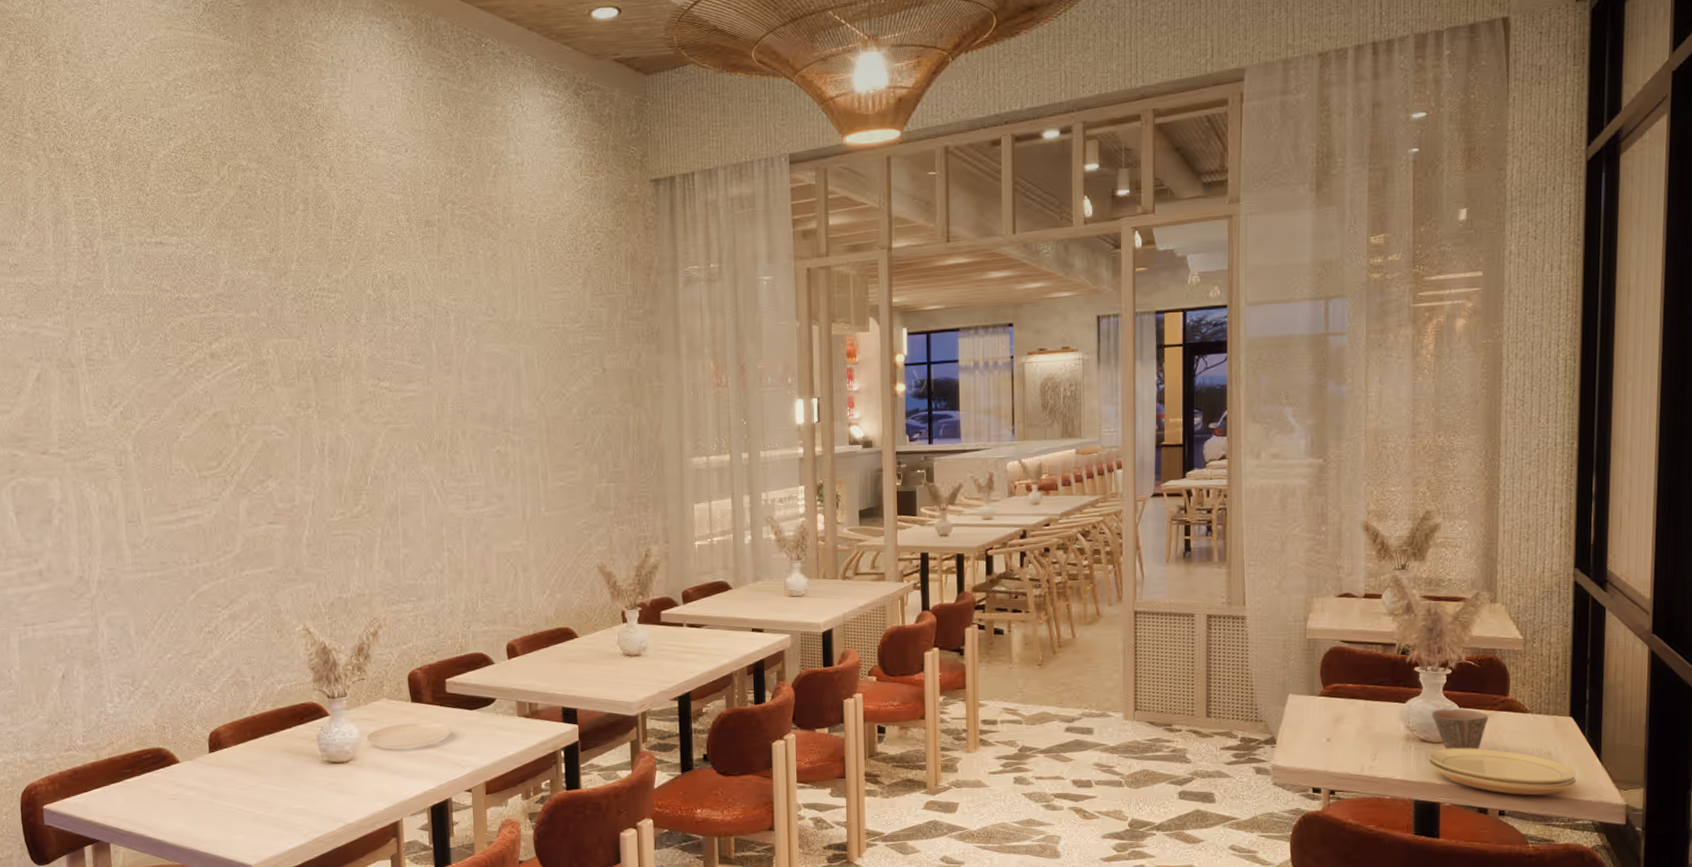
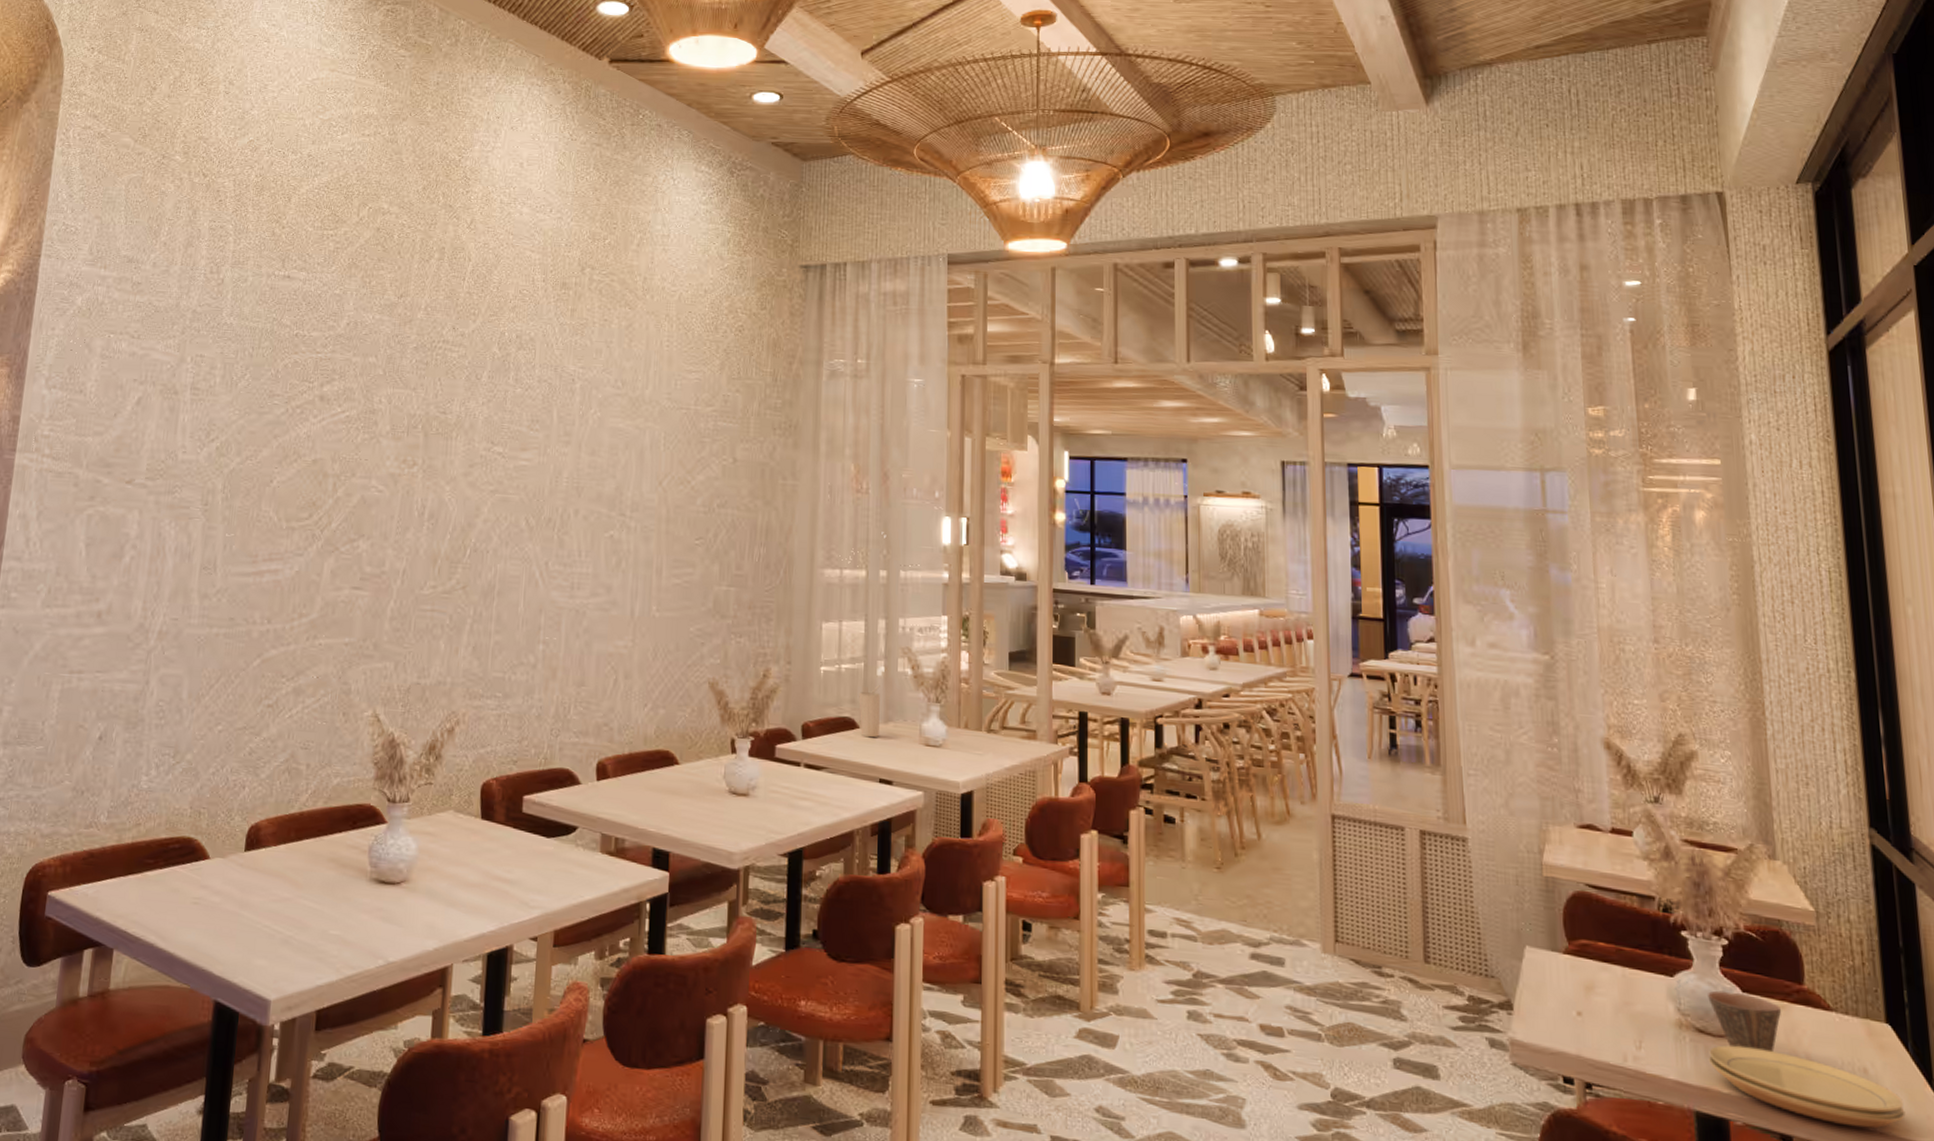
plate: present [366,722,453,749] -> none [424,844,524,877]
cup: none [730,551,750,596] -> present [859,685,880,738]

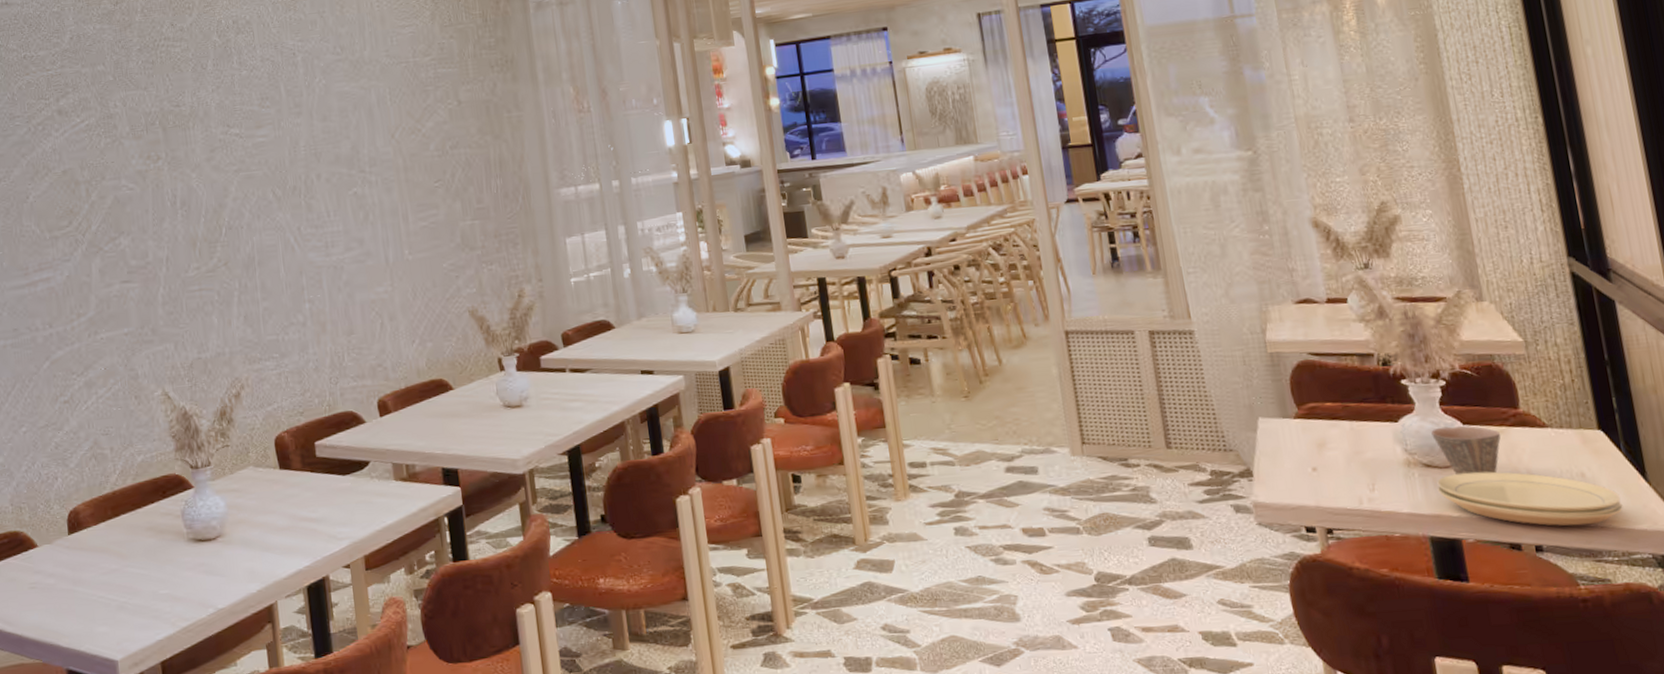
cup: present [859,685,880,738] -> none [610,286,635,336]

